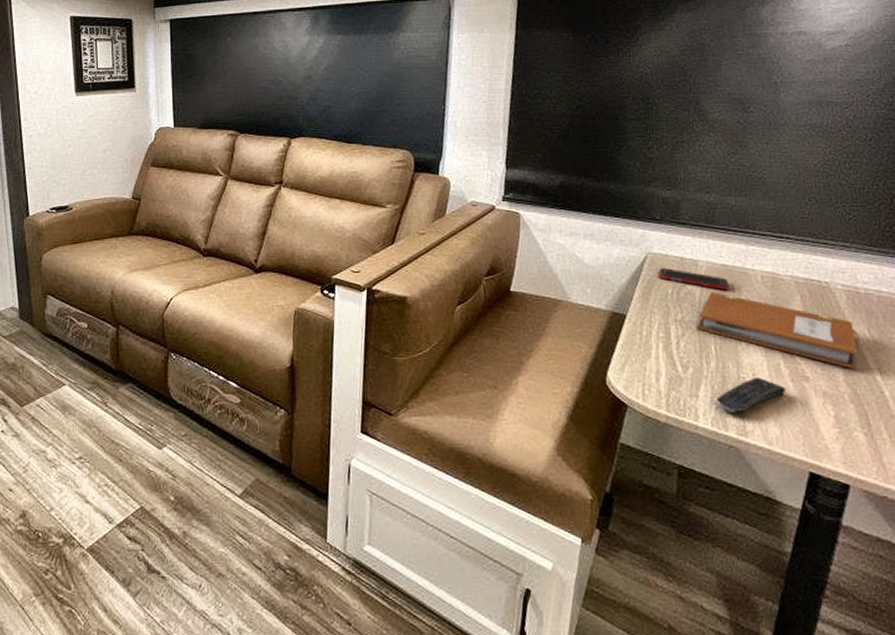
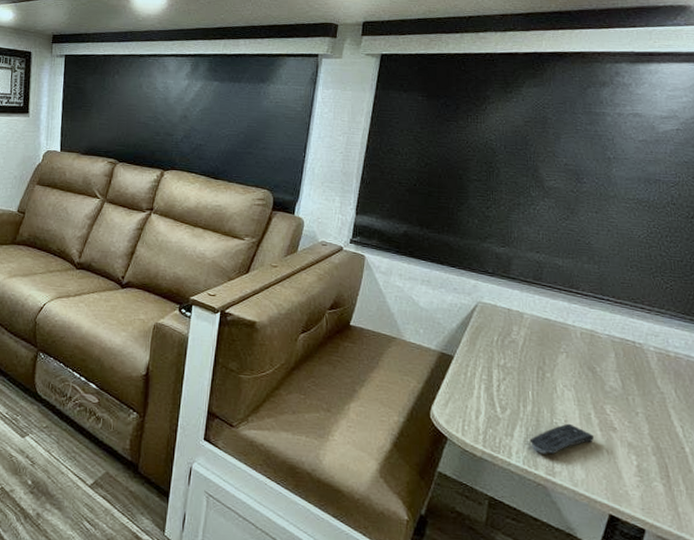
cell phone: present [658,267,729,291] -> none [487,316,550,343]
notebook: present [697,291,860,368] -> none [517,342,667,424]

